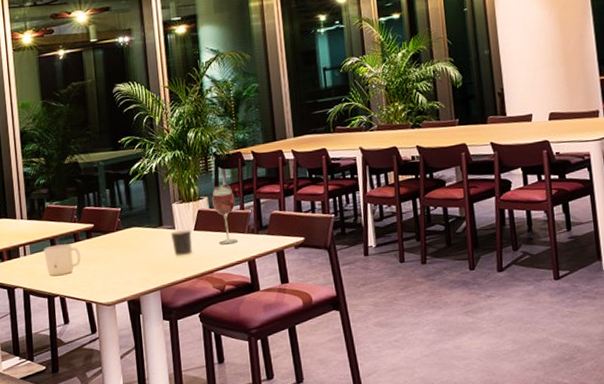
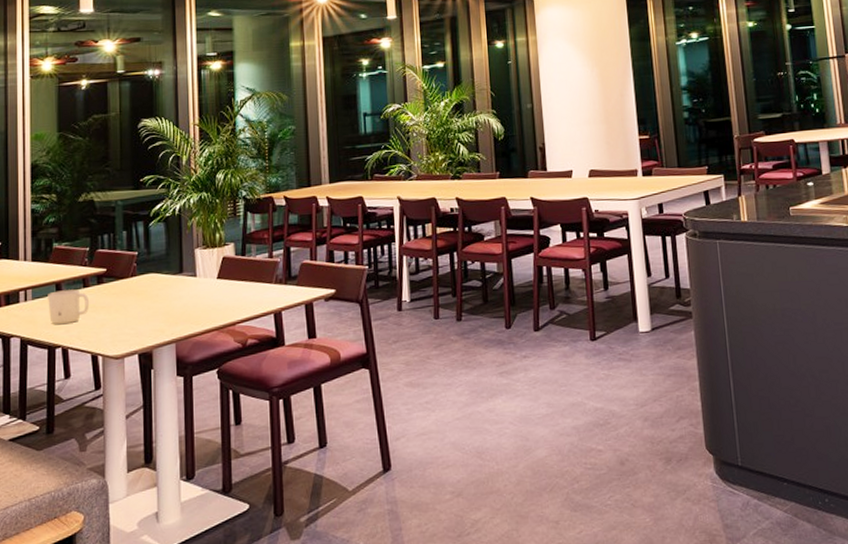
mug: present [170,230,192,258] -> none [191,278,215,308]
wineglass: present [212,184,238,245] -> none [239,230,264,295]

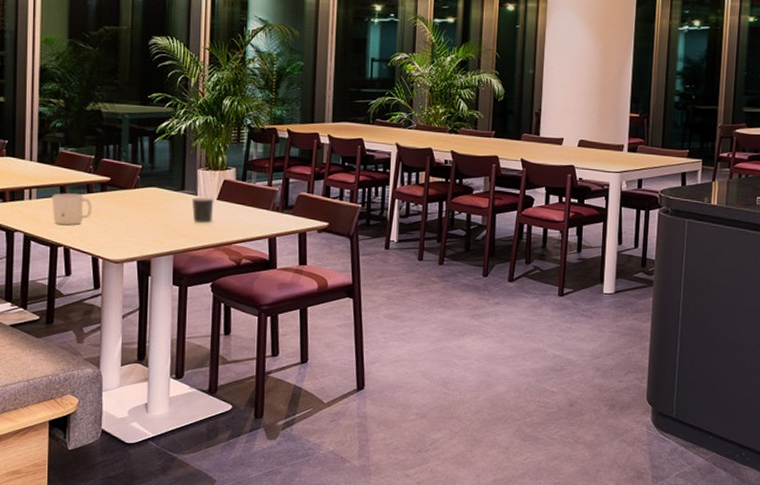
mug: none [191,278,215,308] -> present [191,197,214,225]

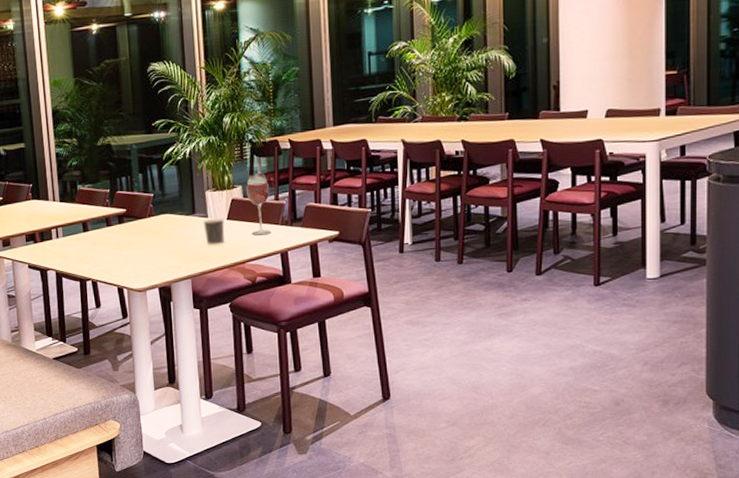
mug: present [52,193,92,226] -> none [76,228,113,260]
wineglass: none [240,158,264,219] -> present [246,173,271,236]

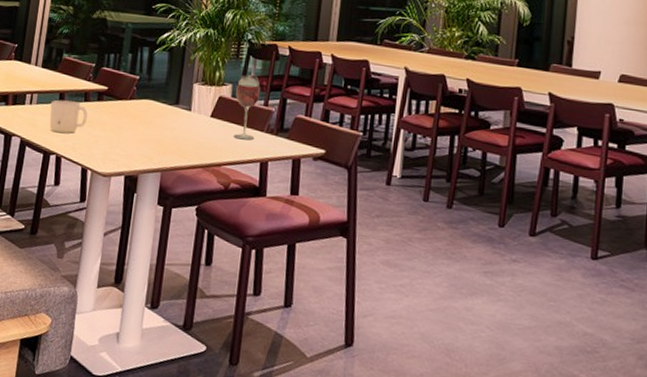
mug: none [76,228,113,260] -> present [49,100,88,134]
mug: present [203,219,225,247] -> none [184,113,208,143]

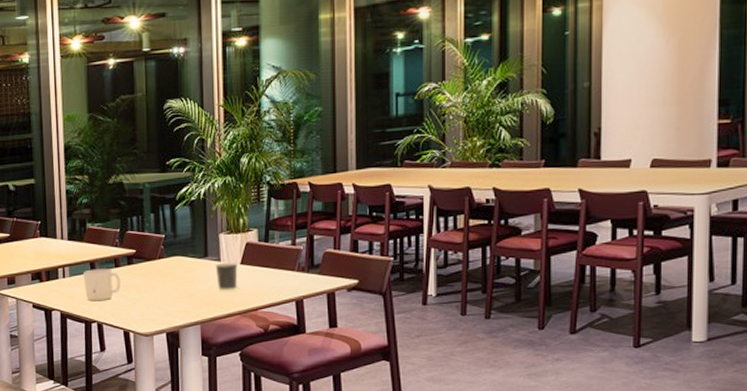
mug: none [184,113,208,143] -> present [215,263,238,292]
wineglass: present [234,74,261,140] -> none [262,217,287,282]

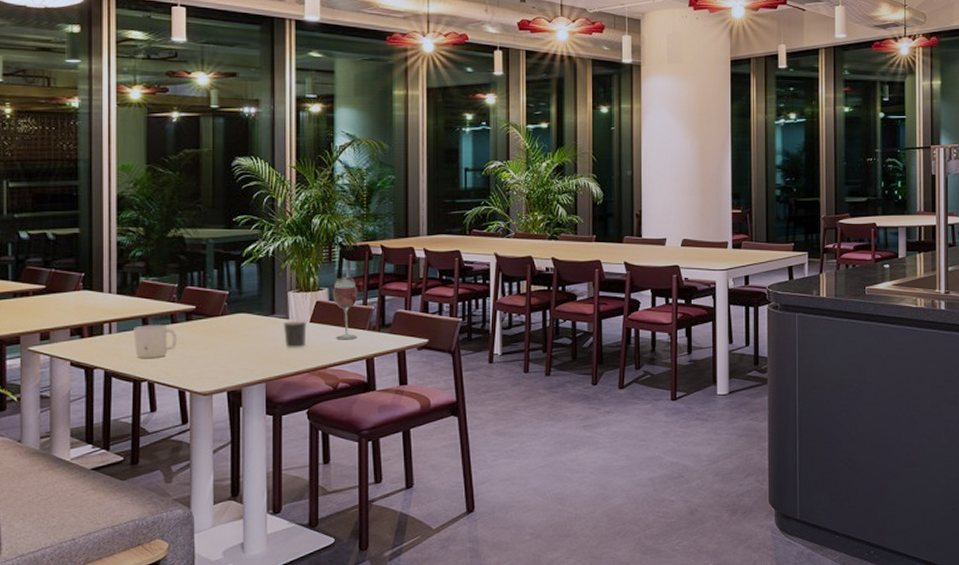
wineglass: none [262,217,287,282] -> present [333,277,358,340]

